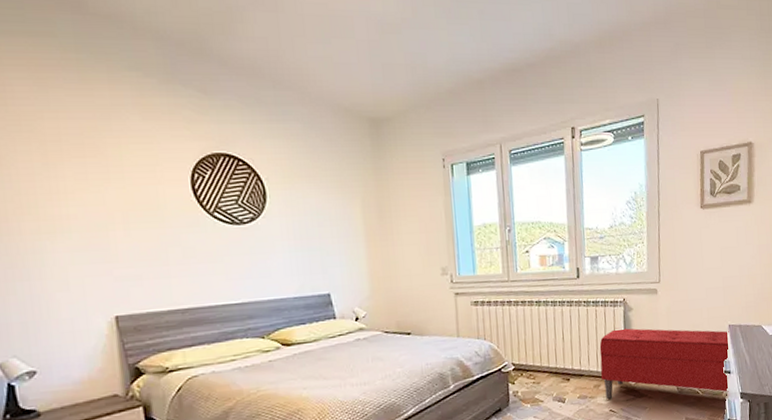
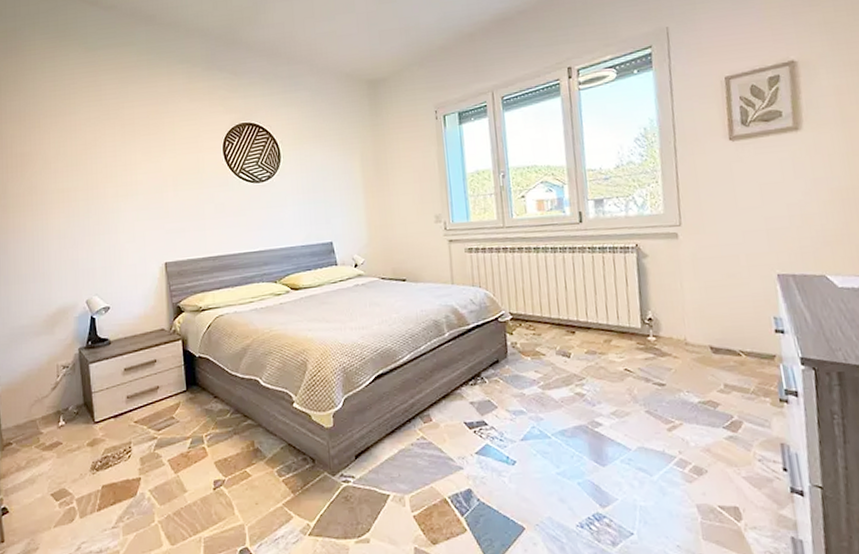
bench: present [599,328,729,399] -> none [609,276,784,356]

